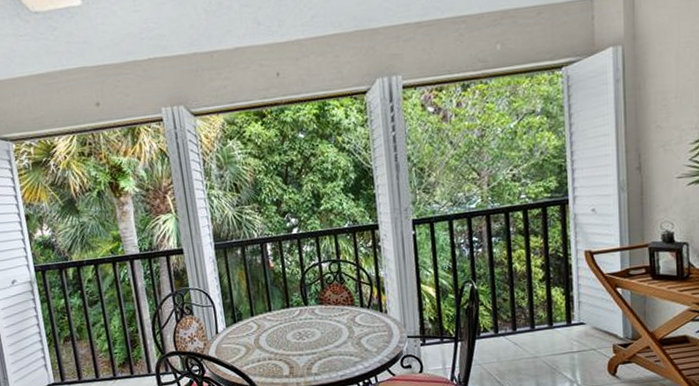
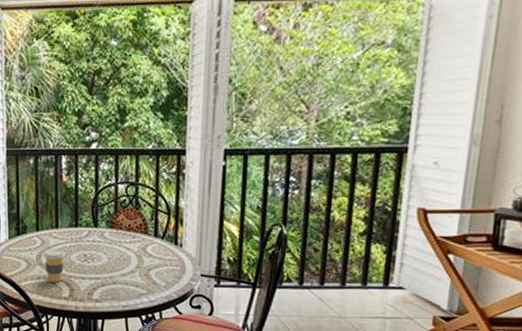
coffee cup: none [260,331,282,363] -> present [43,249,65,282]

